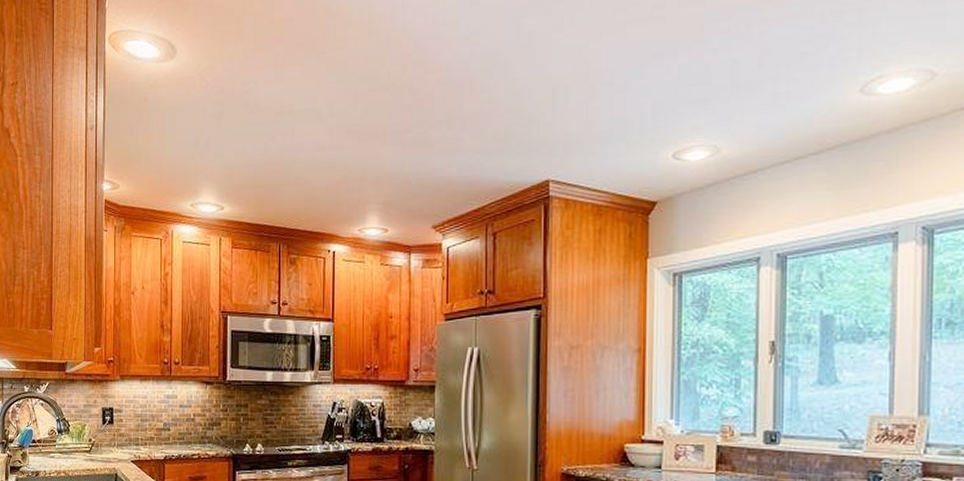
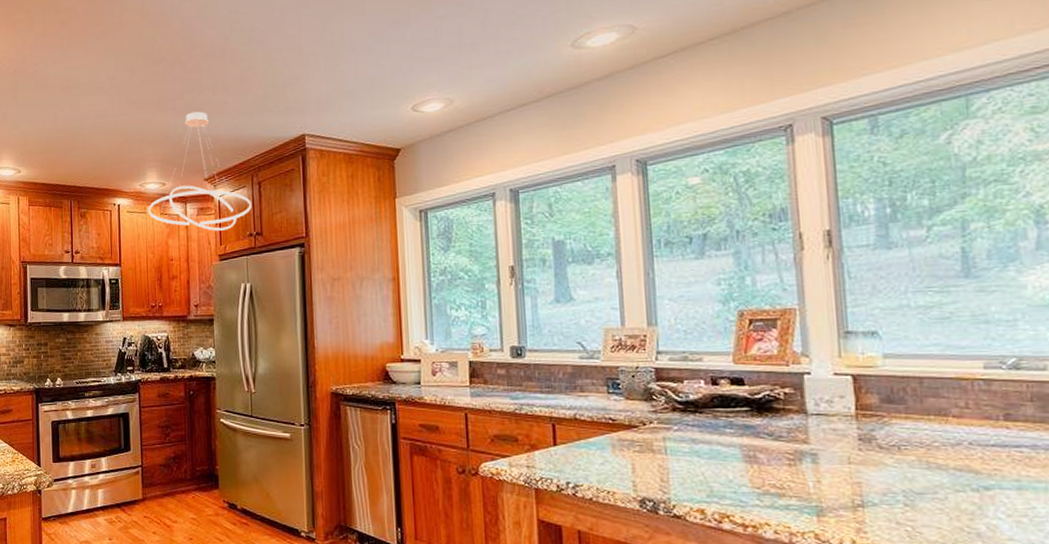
ceiling light fixture: none [367,148,484,287] -> present [148,111,252,231]

